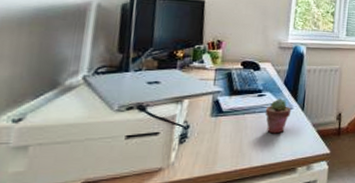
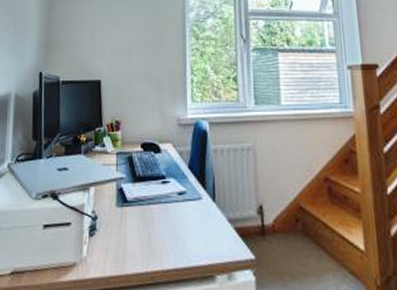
potted succulent: present [266,98,292,134] -> none [172,186,201,230]

